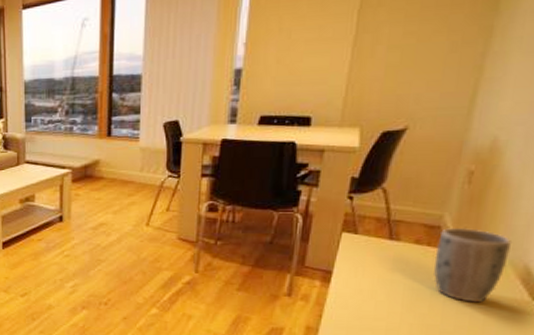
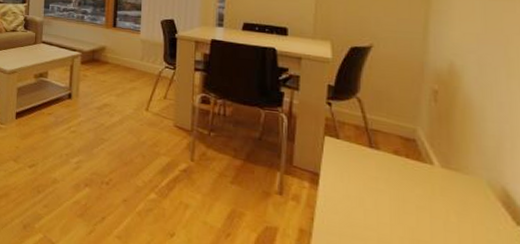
plant pot: present [433,227,513,303] -> none [414,142,486,222]

